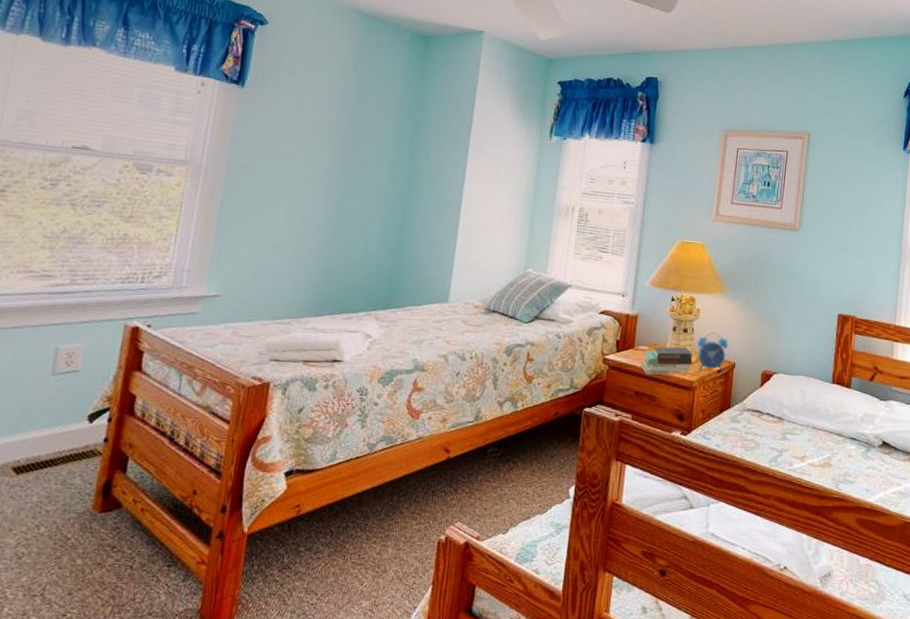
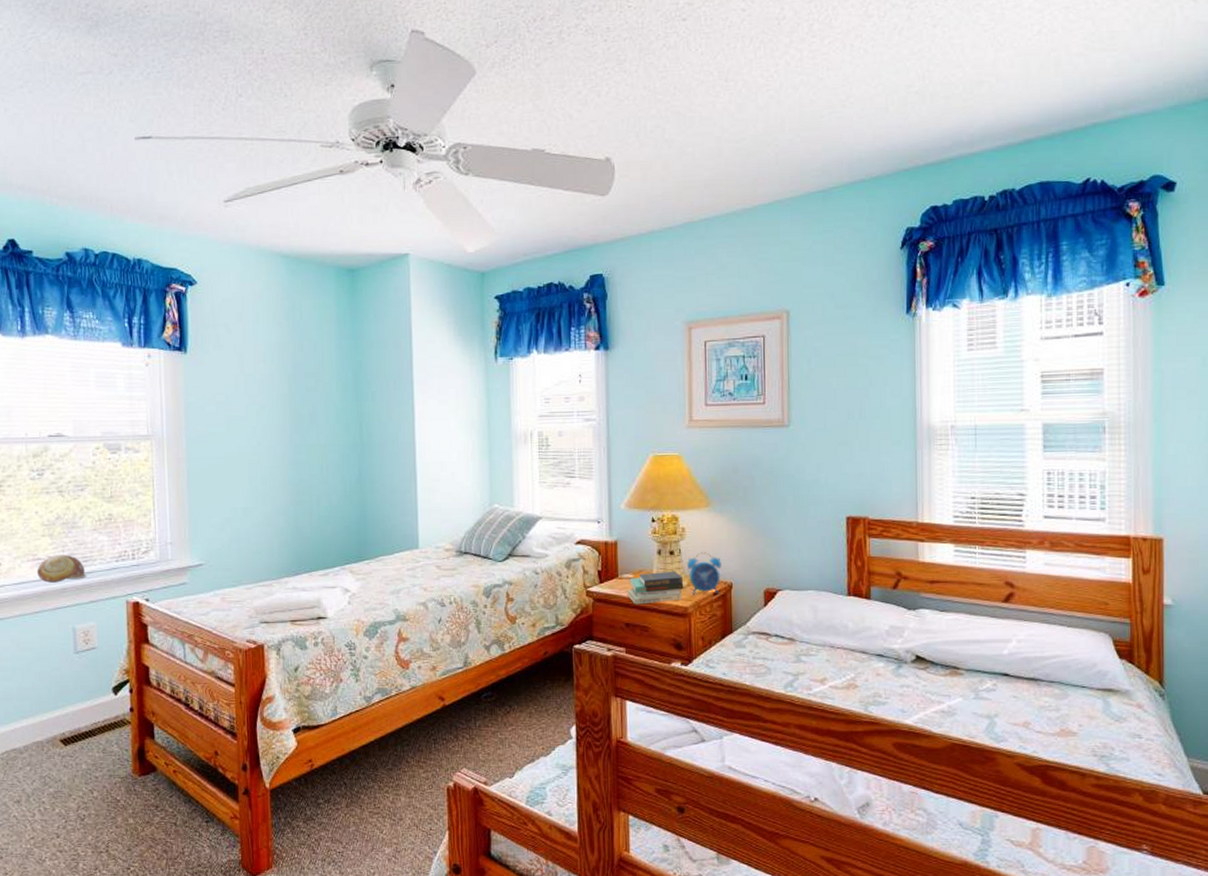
seashell: none [26,269,85,298] -> present [37,555,87,583]

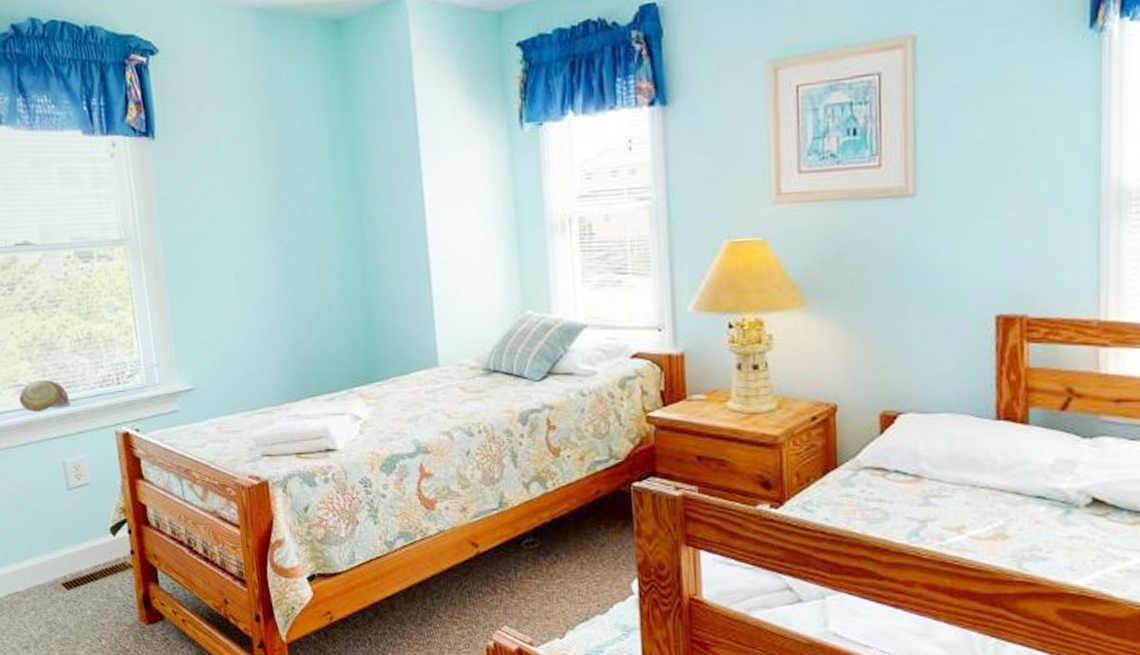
books: present [627,571,684,605] -> none [698,390,772,433]
alarm clock: present [687,552,722,595] -> none [776,365,822,420]

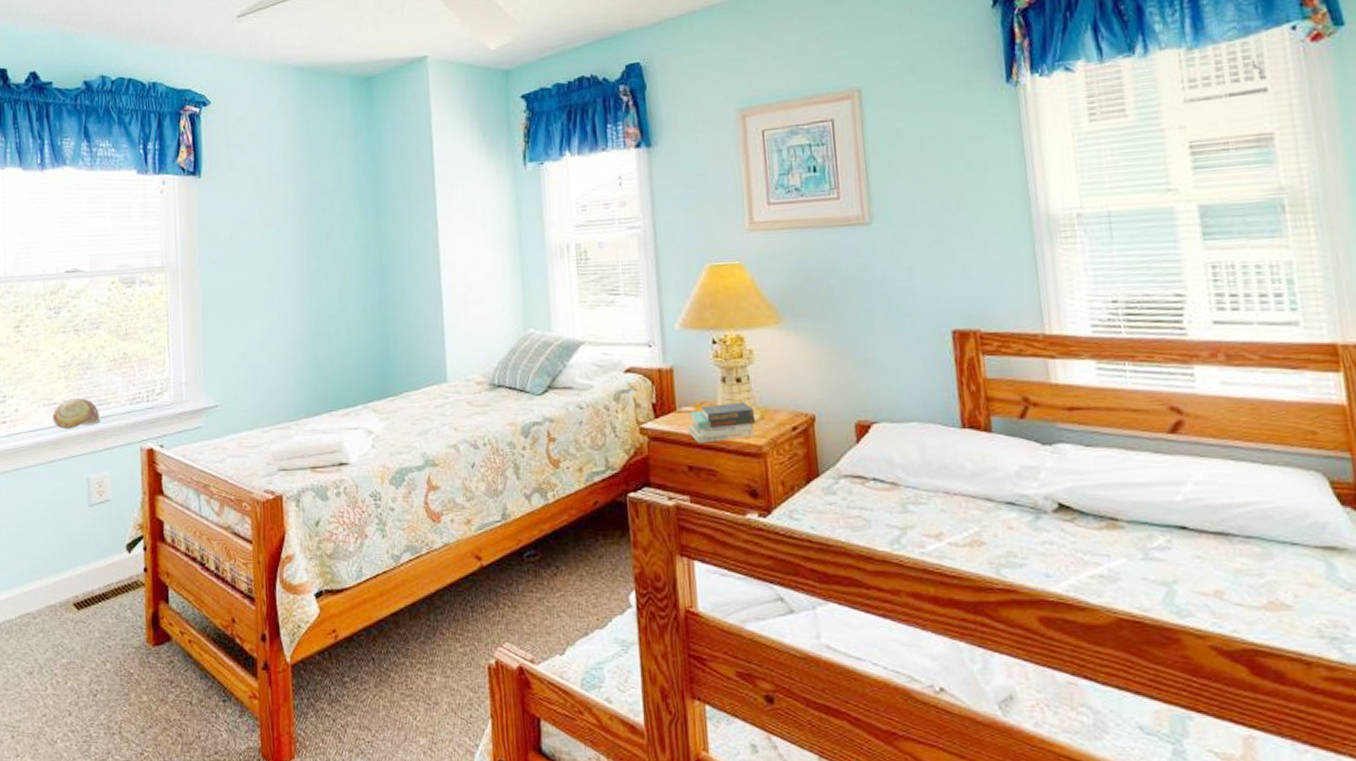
books: none [698,390,772,433] -> present [687,401,756,444]

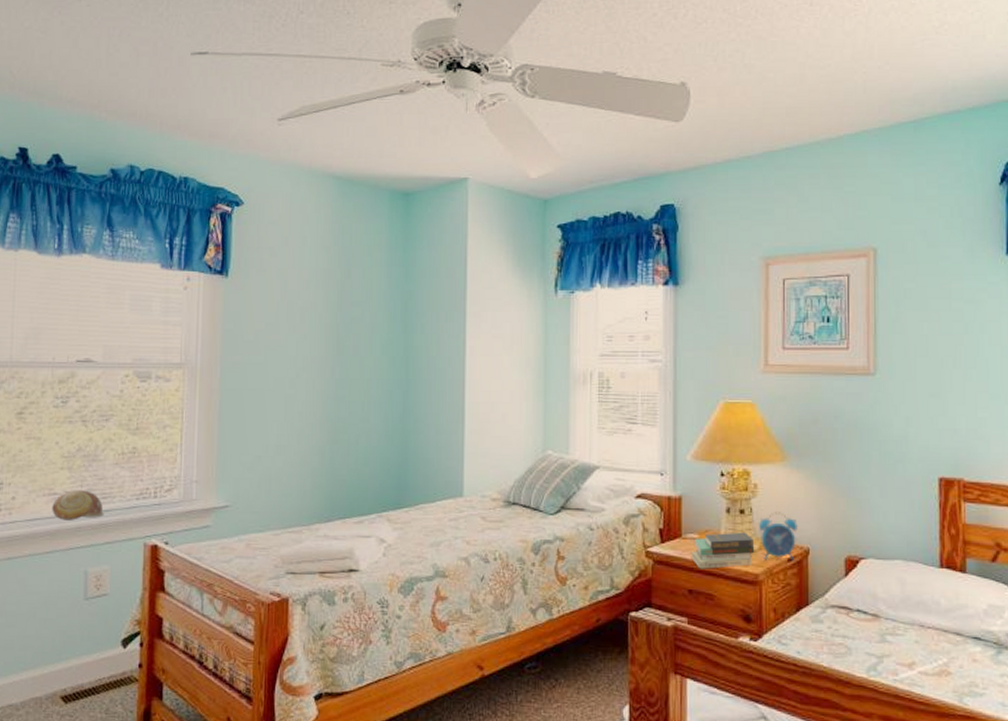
alarm clock: none [758,378,800,430] -> present [759,512,798,561]

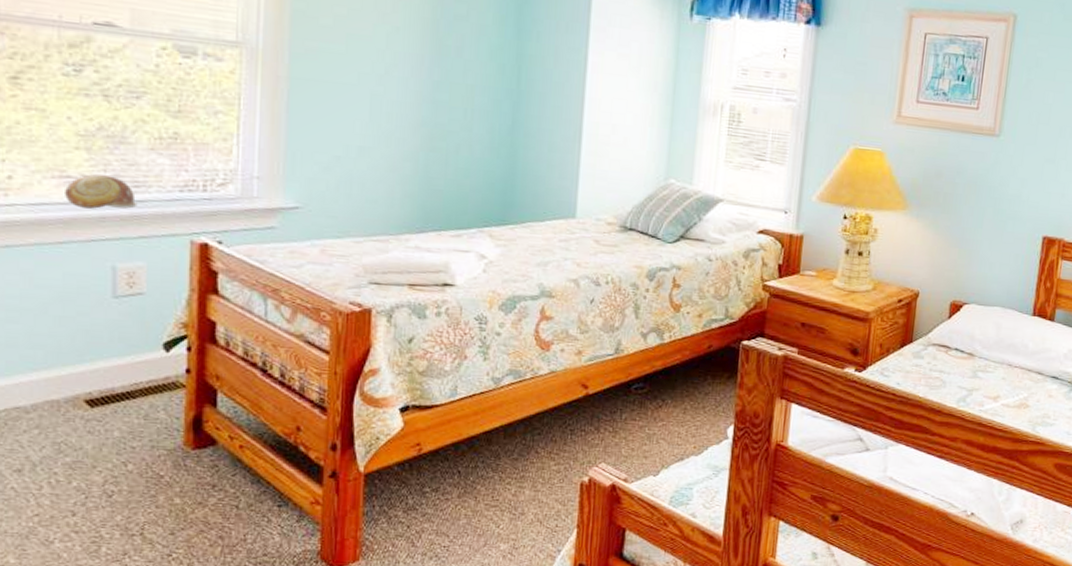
books: present [691,532,755,569] -> none [806,272,869,305]
alarm clock: present [759,512,798,561] -> none [875,256,911,302]

